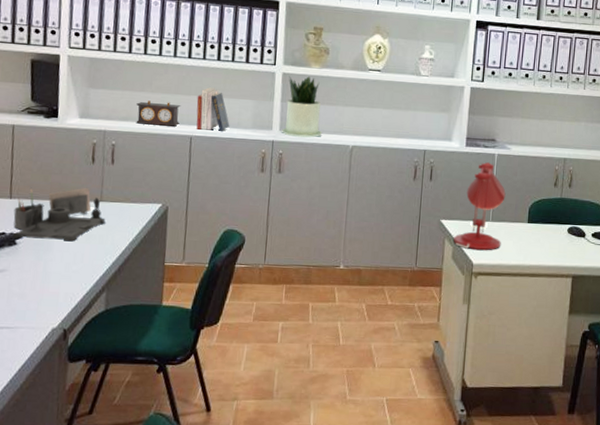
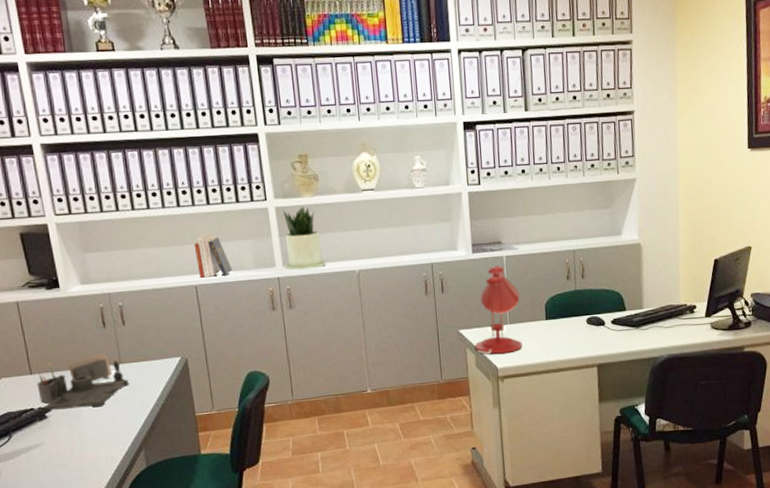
clock: present [136,100,181,127] -> none [135,255,182,281]

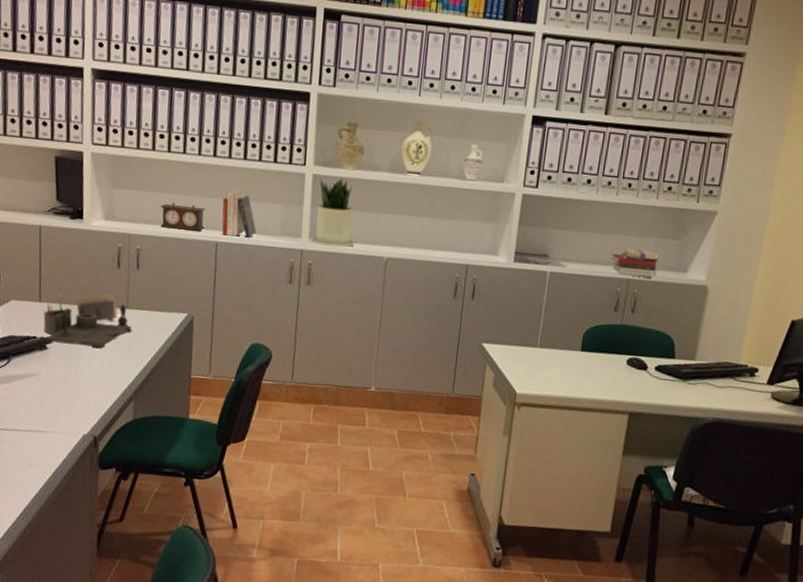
clock: none [135,255,182,281] -> present [160,202,206,232]
desk lamp: present [474,266,523,355] -> none [495,281,557,379]
books: none [555,222,597,248] -> present [611,247,659,278]

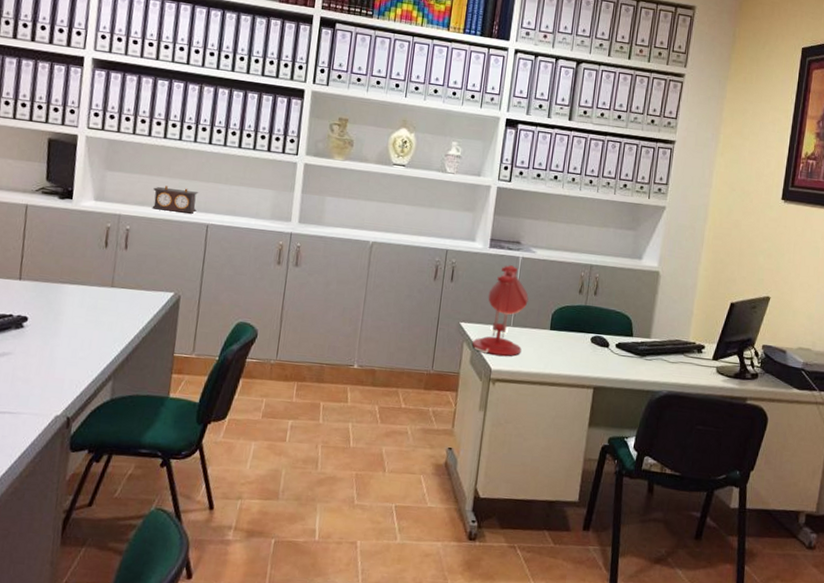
desk organizer: present [43,291,132,349] -> none [19,269,116,327]
books: present [222,189,257,238] -> none [213,175,248,221]
planter: present [311,178,355,248] -> none [301,167,343,232]
desk lamp: none [495,281,557,379] -> present [472,265,529,356]
books: present [611,247,659,278] -> none [576,236,617,264]

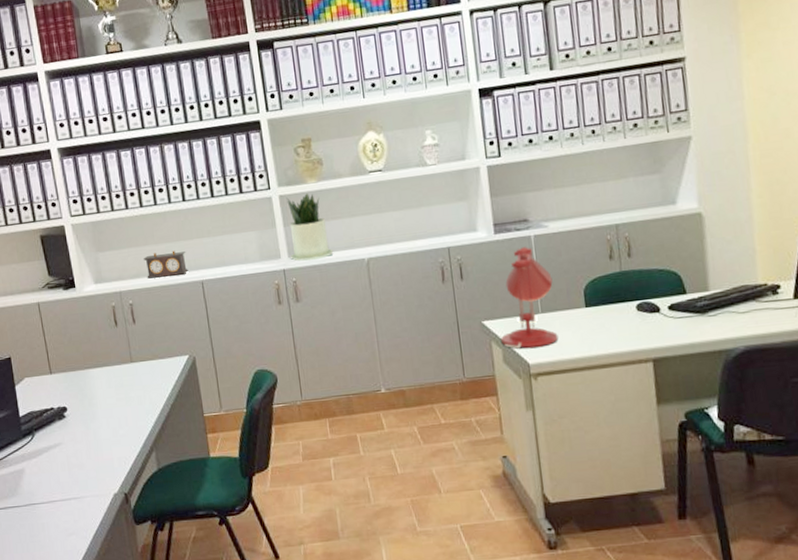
planter: none [301,167,343,232] -> present [286,193,334,262]

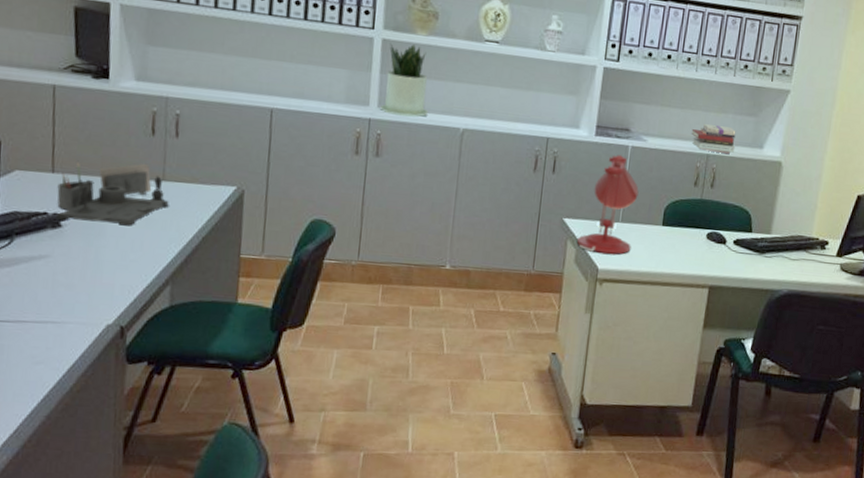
desk organizer: none [56,351,140,412] -> present [56,160,169,226]
clock: present [144,250,188,279] -> none [205,64,260,97]
books: none [592,191,645,222] -> present [691,123,736,154]

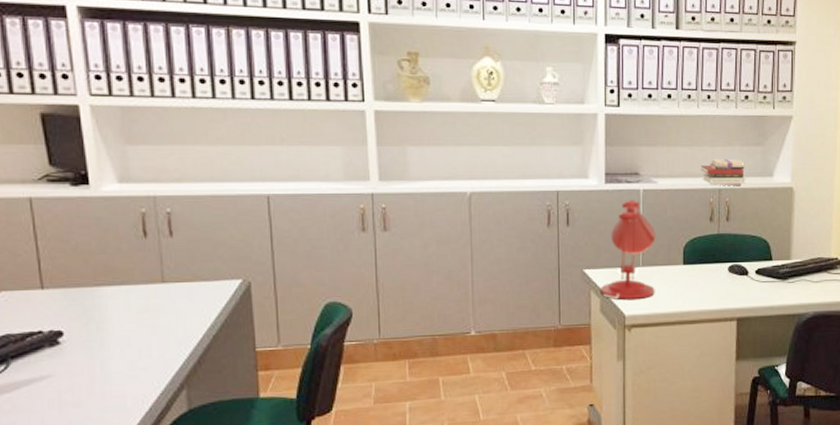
desk organizer: present [56,160,169,226] -> none [49,267,173,337]
planter: present [380,43,429,118] -> none [382,113,433,188]

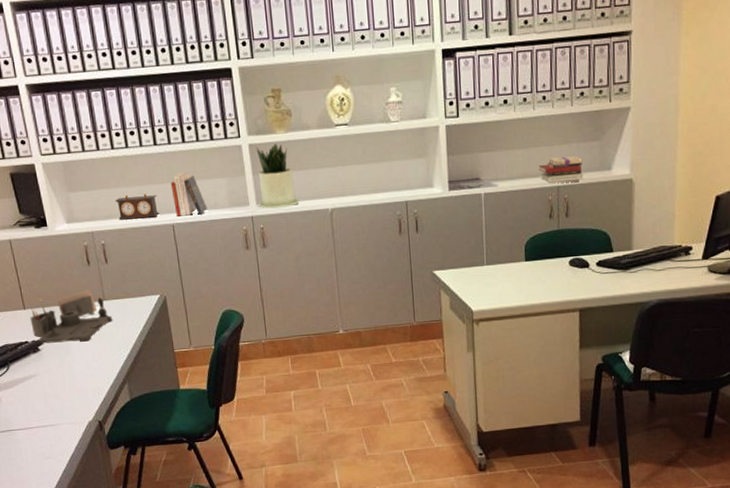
desk organizer: none [49,267,173,337] -> present [30,289,113,345]
clock: none [191,155,251,185] -> present [115,193,160,220]
books: none [269,134,316,188] -> present [170,171,208,218]
planter: none [382,113,433,188] -> present [256,143,300,210]
desk lamp: present [599,200,656,299] -> none [448,204,500,297]

